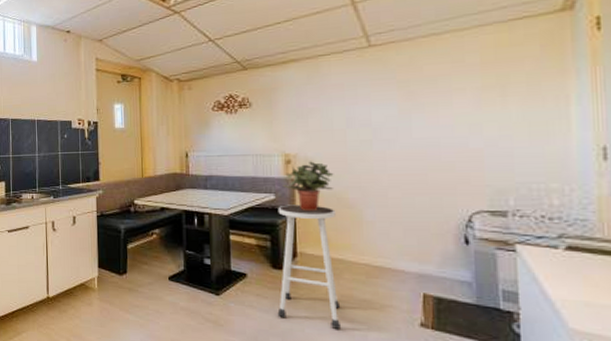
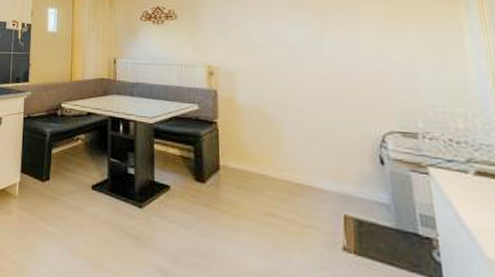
stool: present [277,205,342,329] -> none [200,116,265,250]
potted plant: present [283,161,334,212] -> none [206,74,254,124]

